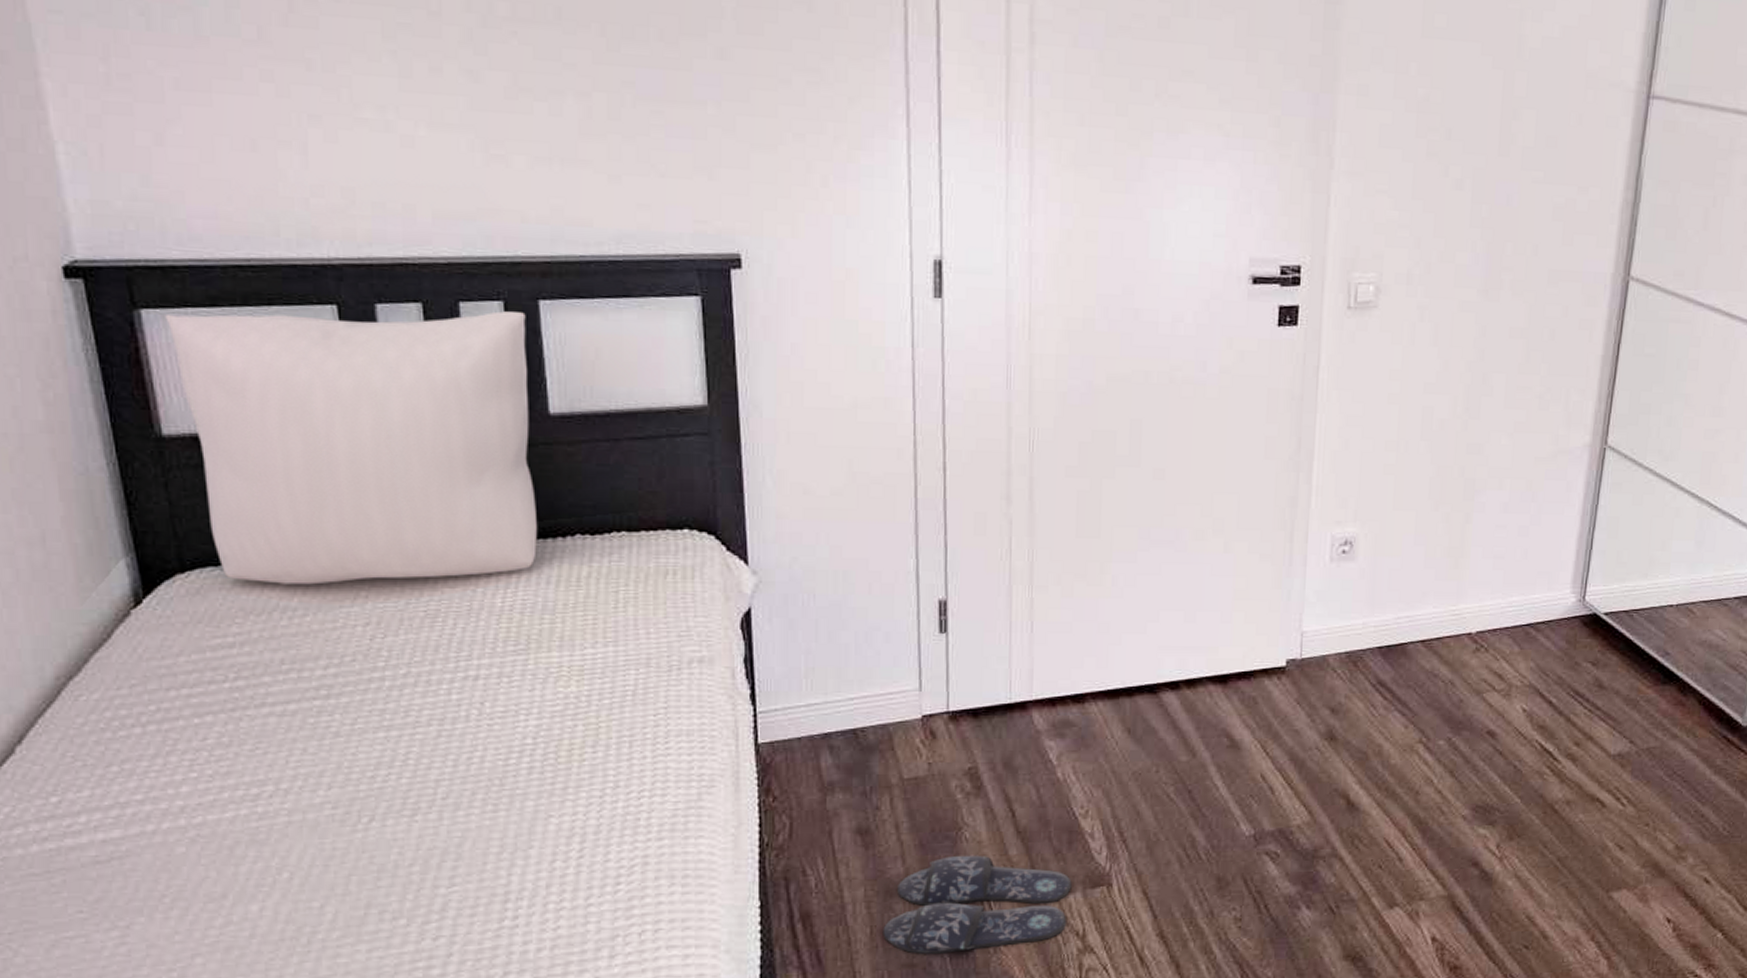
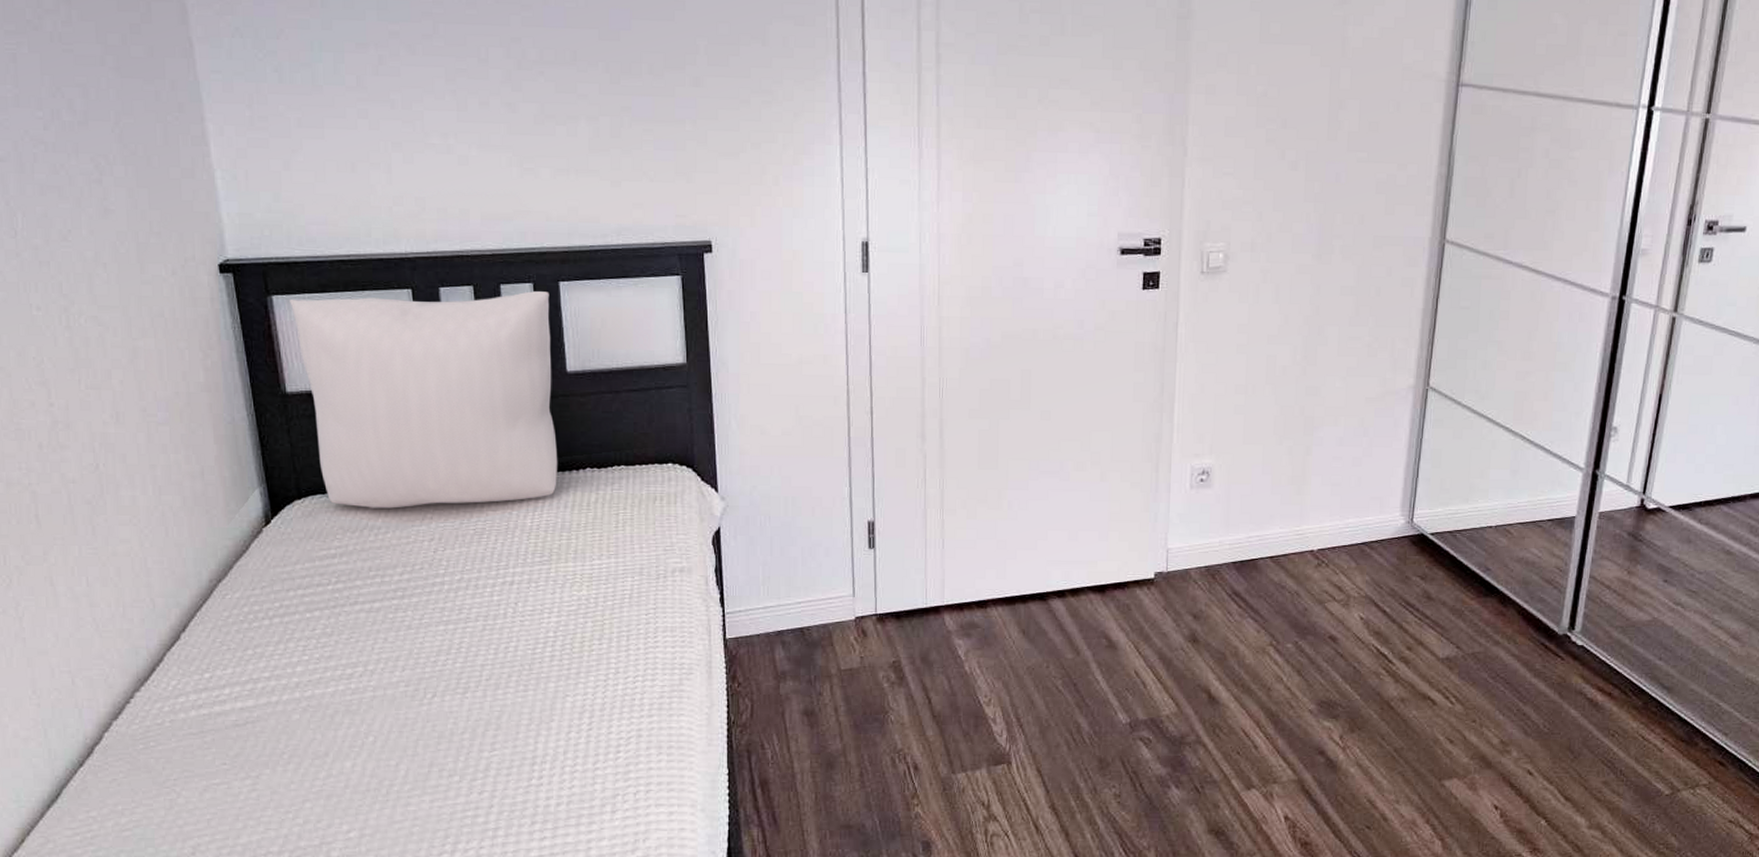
slippers: present [883,855,1072,954] -> none [825,734,978,817]

